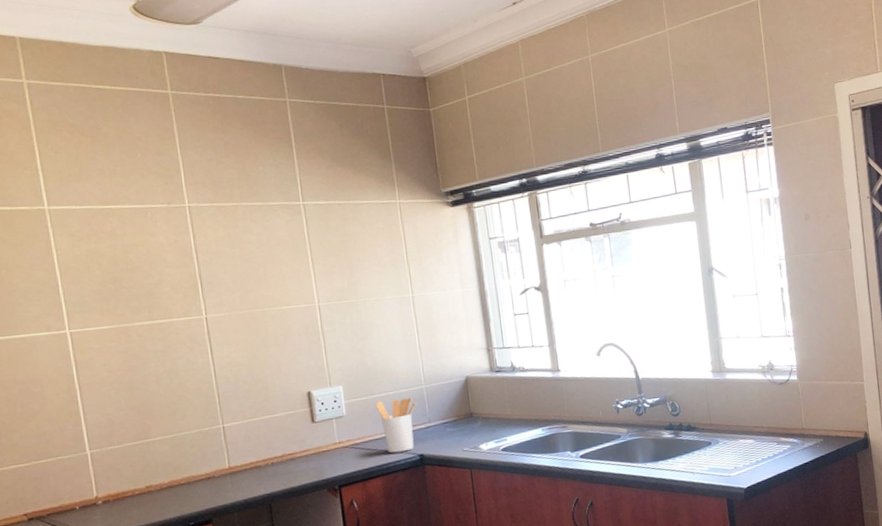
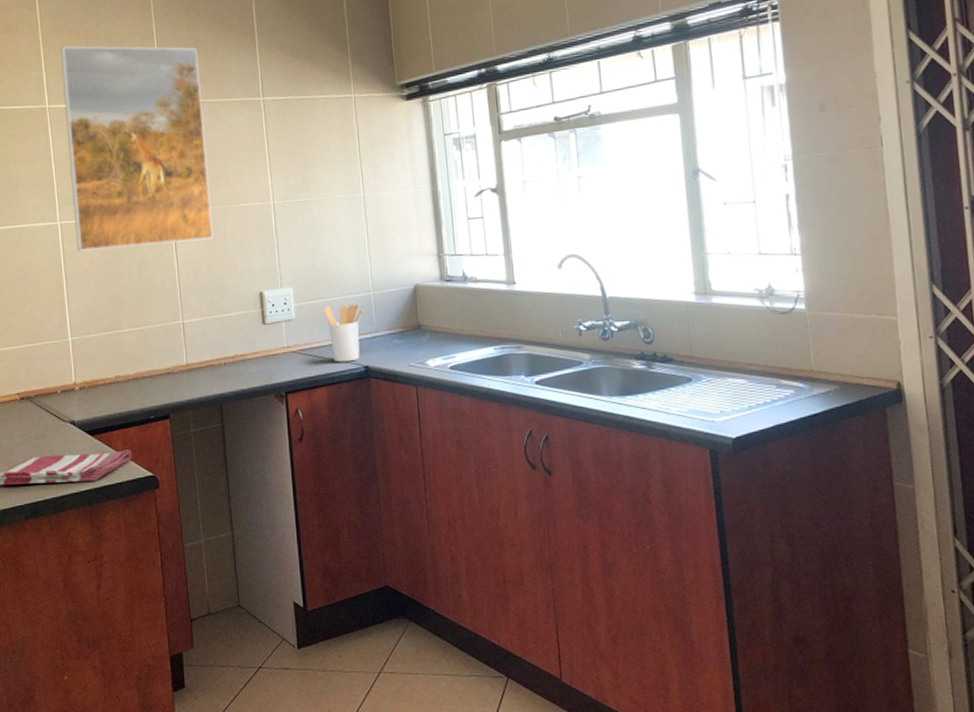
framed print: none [59,143,255,362] -> present [60,45,215,252]

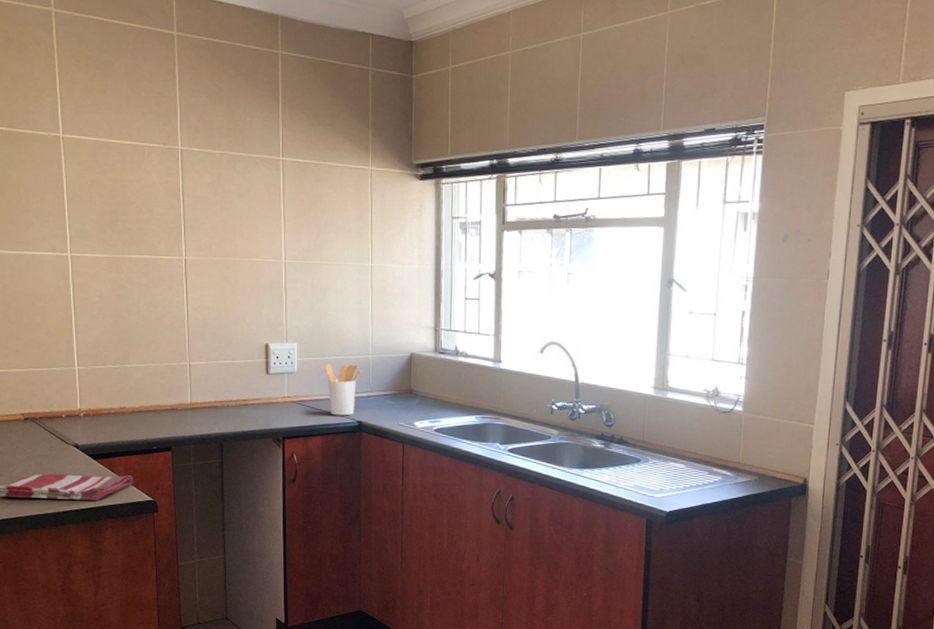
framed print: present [60,45,215,252] -> none [77,75,226,289]

